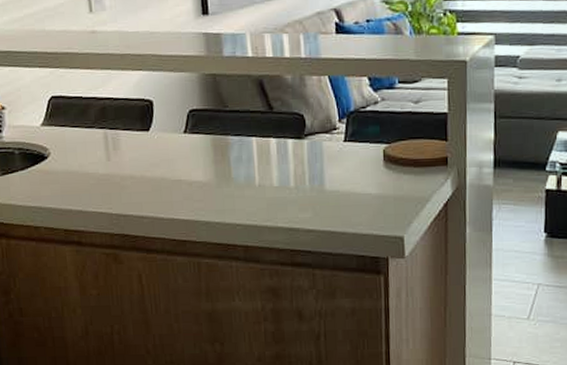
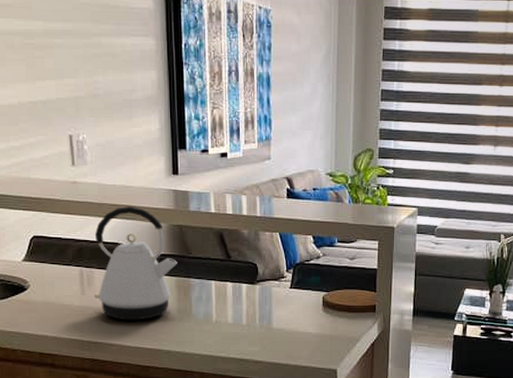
kettle: none [118,55,212,188] -> present [94,206,178,320]

